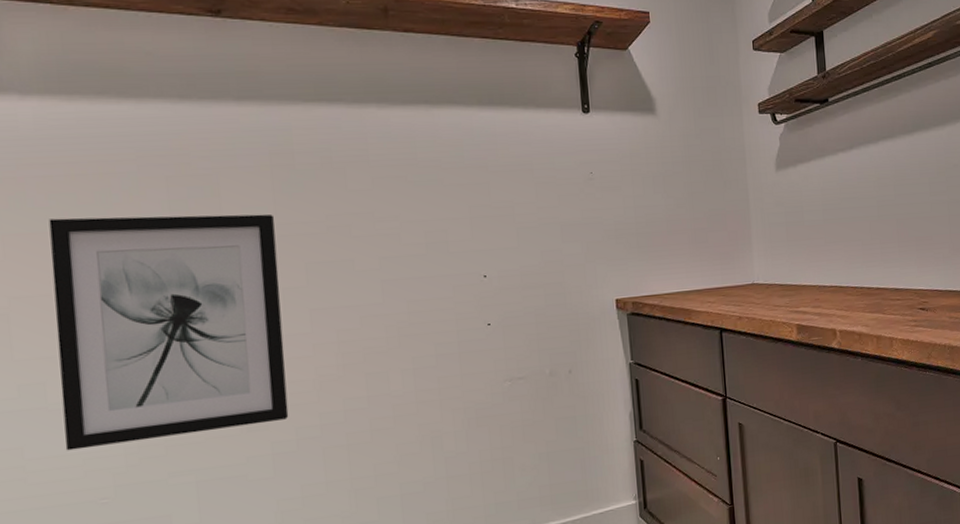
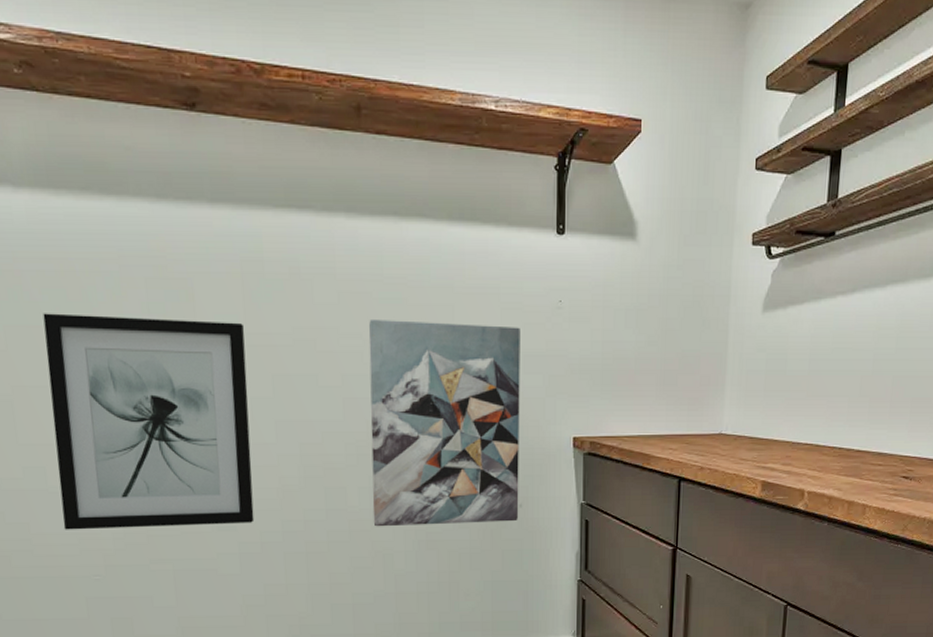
wall art: none [405,199,569,409] -> present [368,318,520,527]

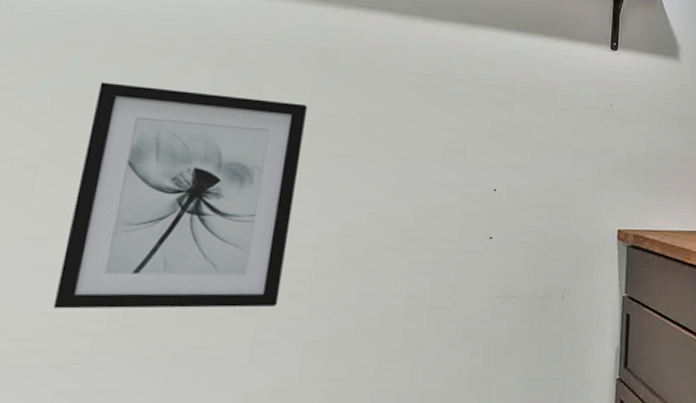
wall art: present [368,318,520,527] -> none [408,109,574,315]

